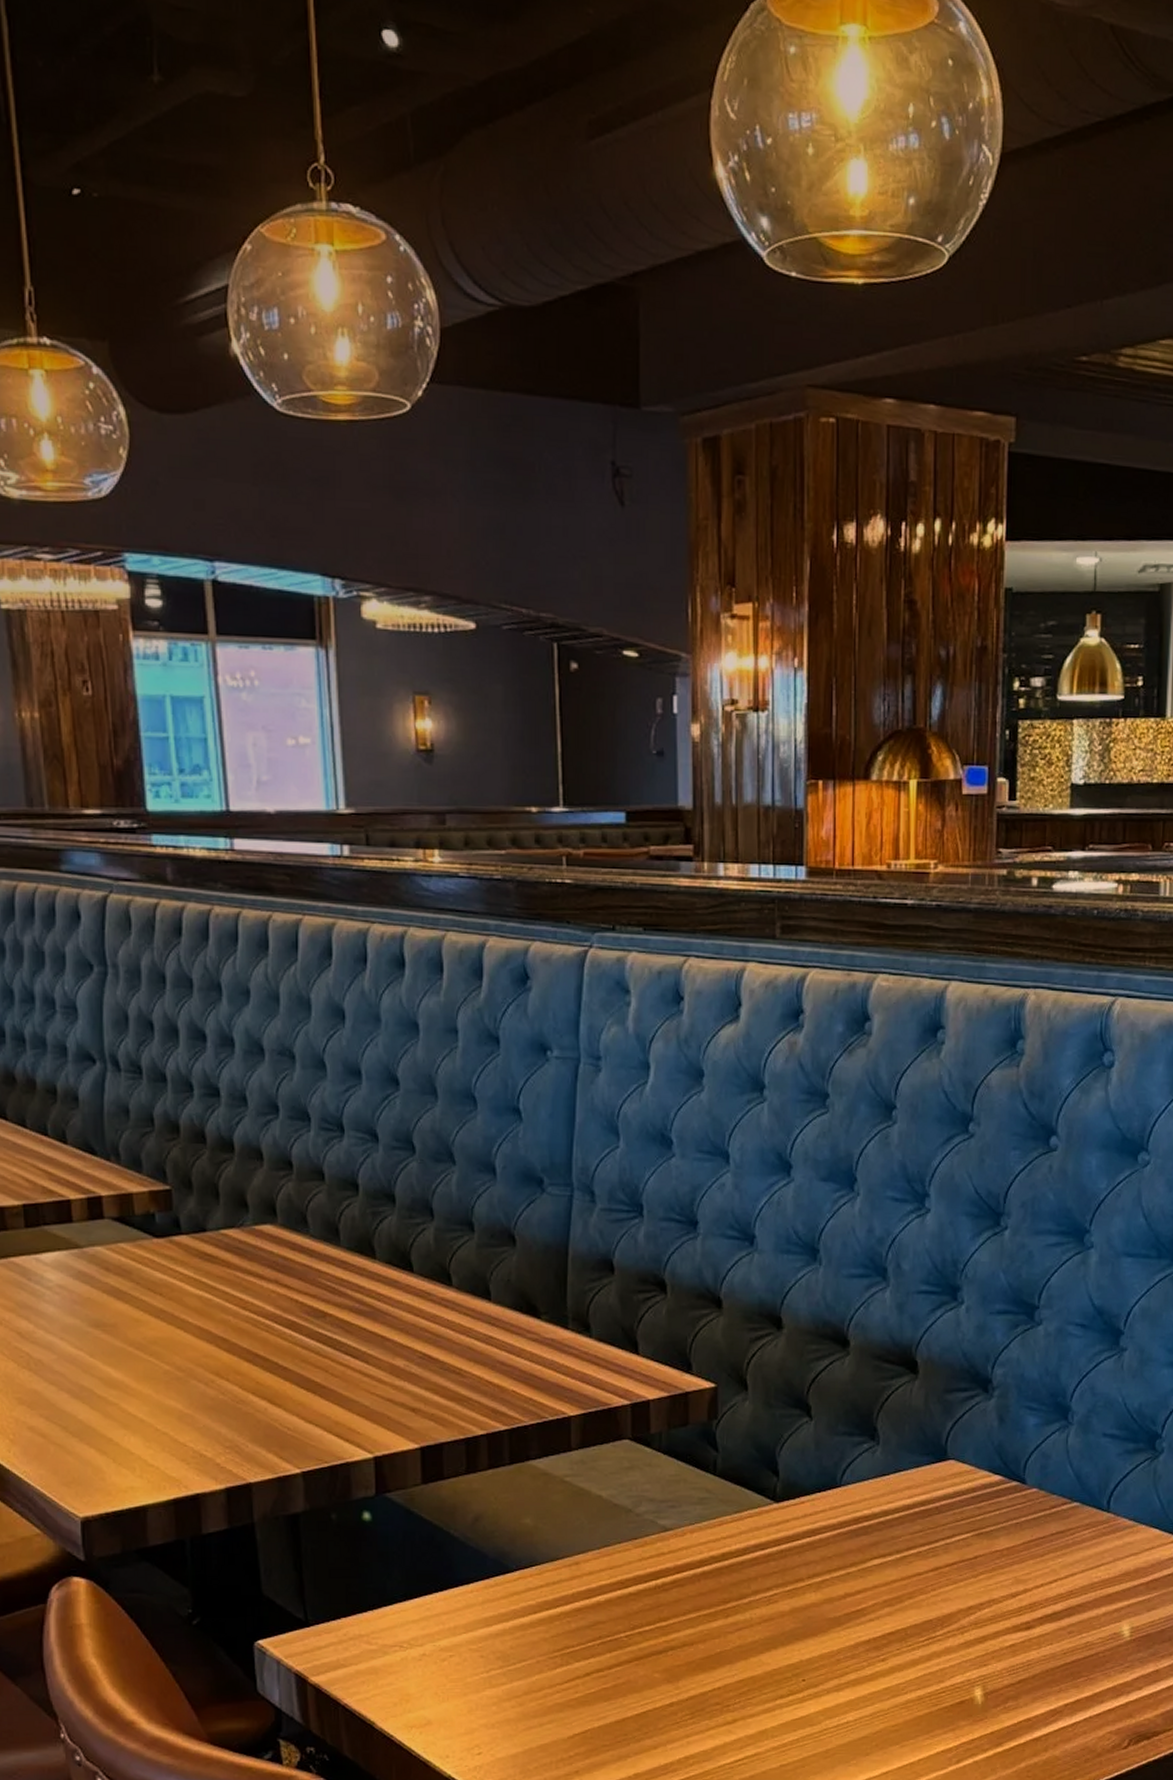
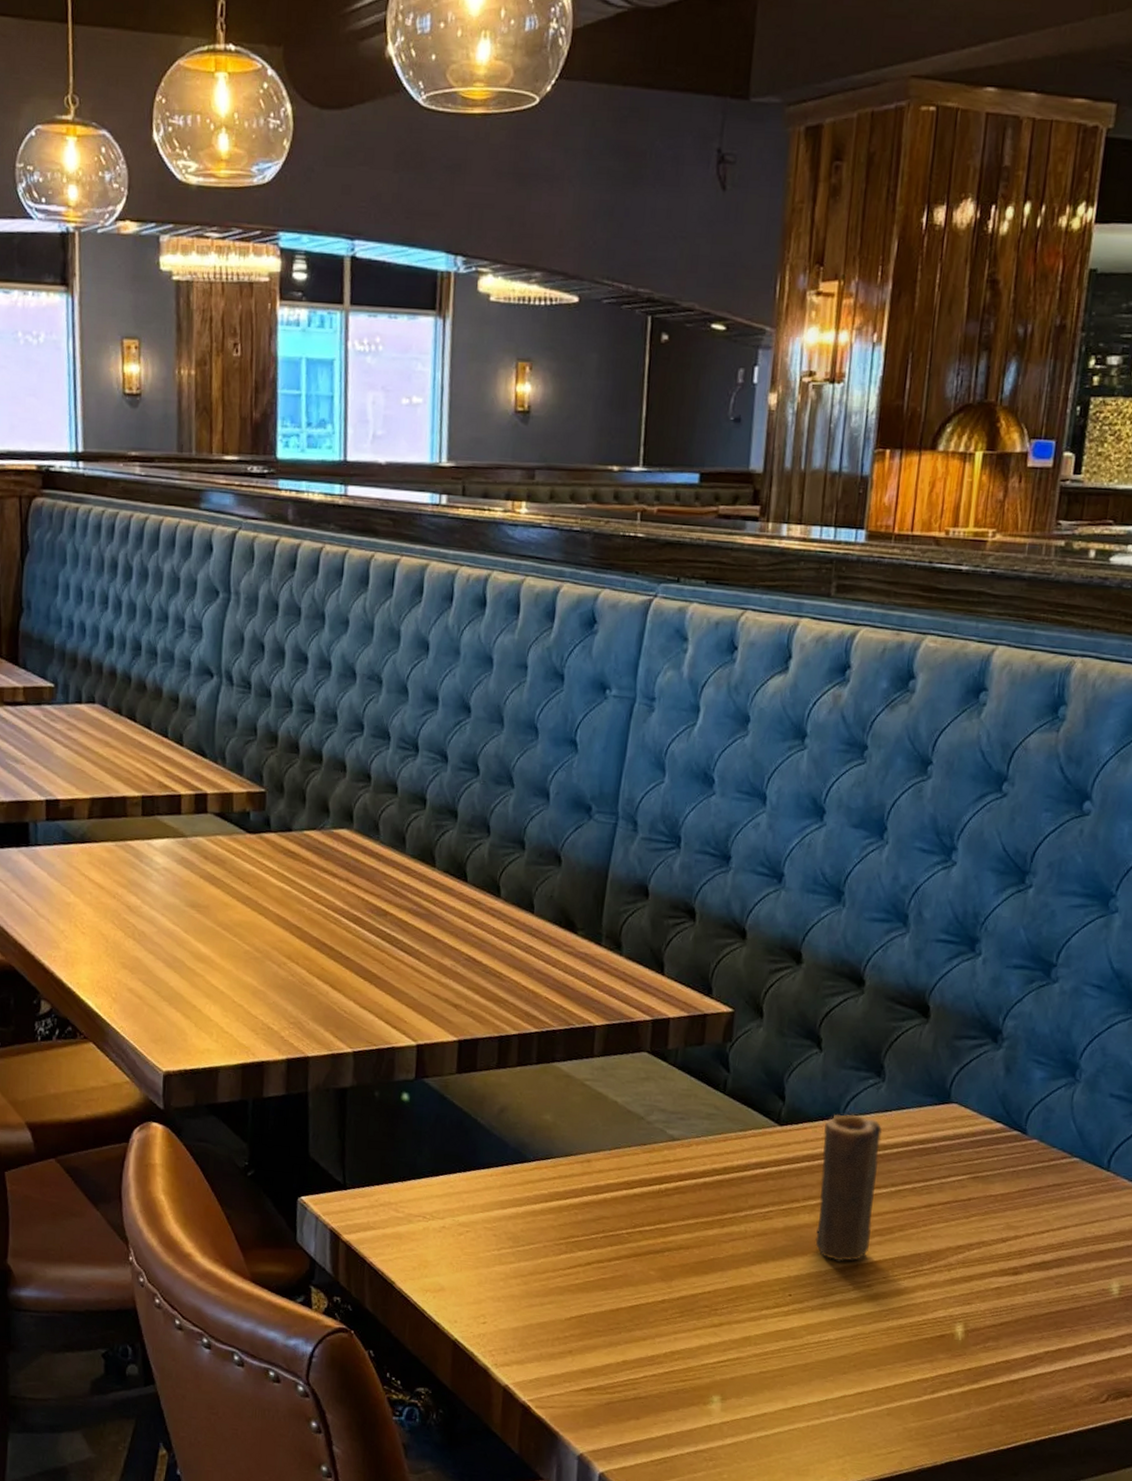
candle: none [823,1482,882,1638] -> present [815,1114,883,1262]

